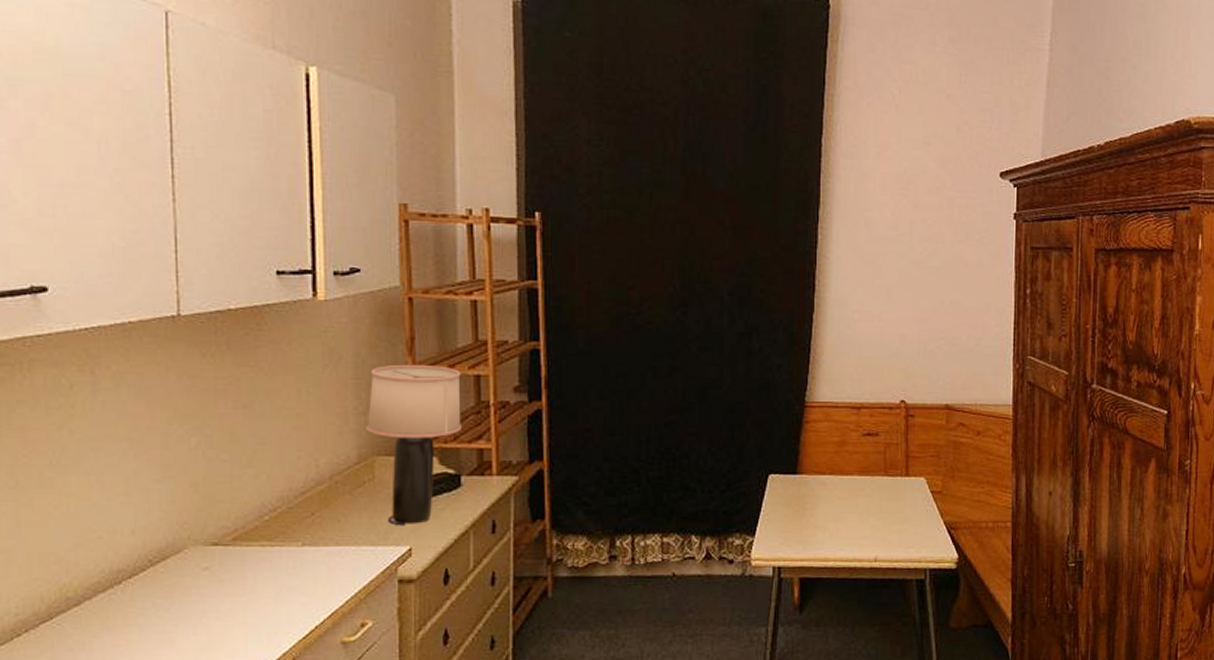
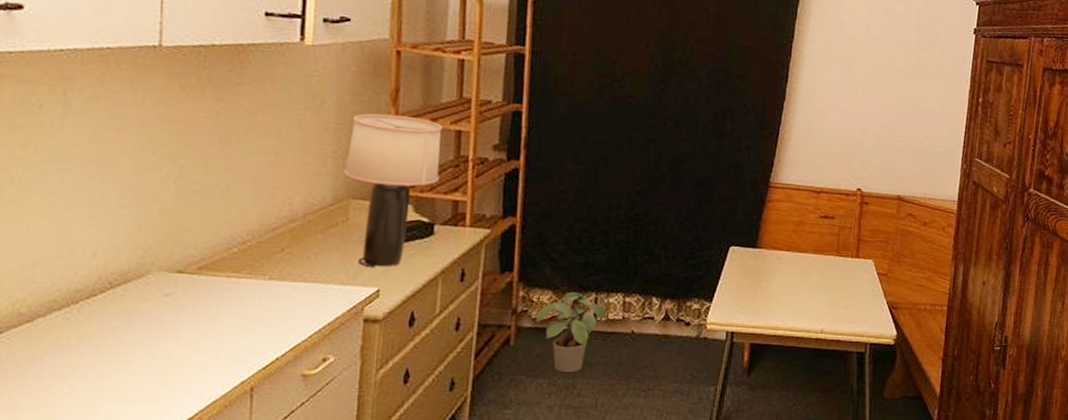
potted plant: none [571,535,648,622] -> present [535,291,610,372]

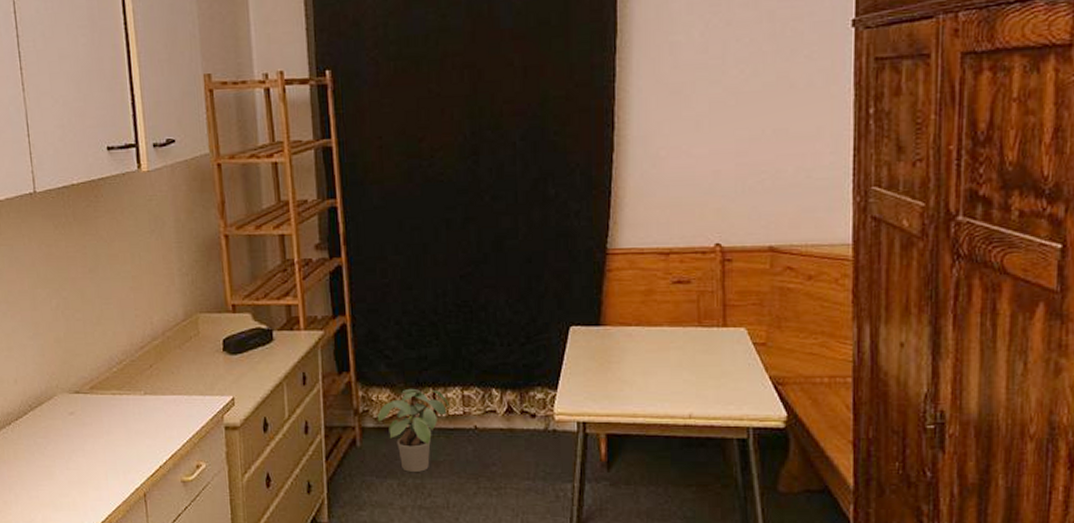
table lamp: present [343,113,443,268] -> none [189,226,272,378]

